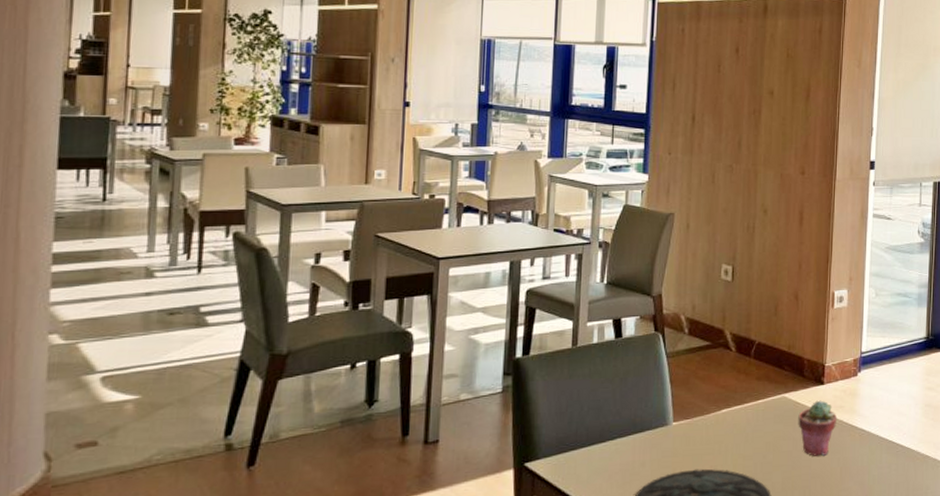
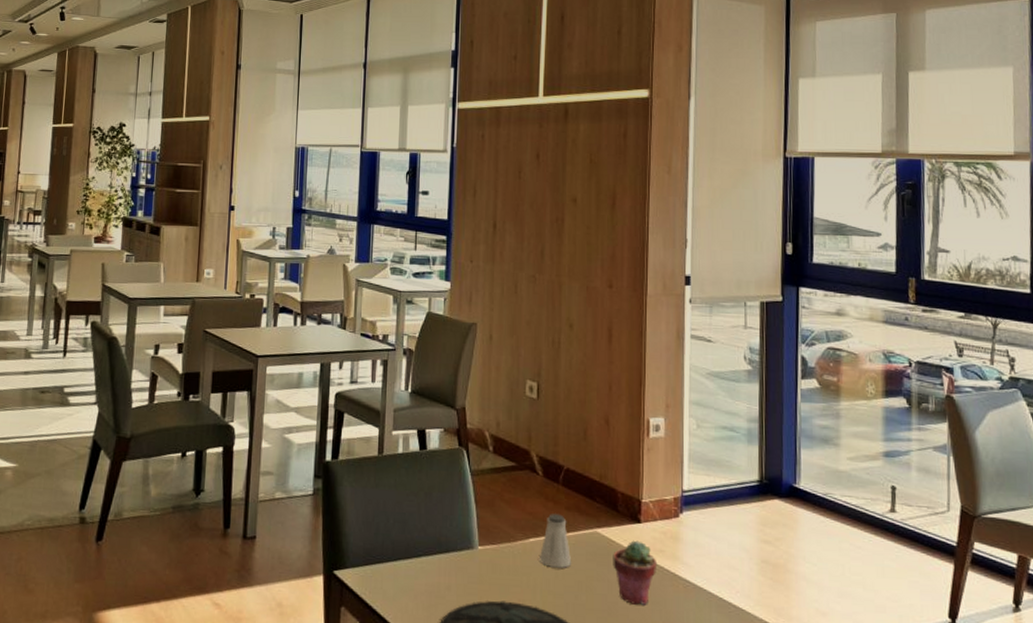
saltshaker: none [731,385,760,434] -> present [540,514,571,569]

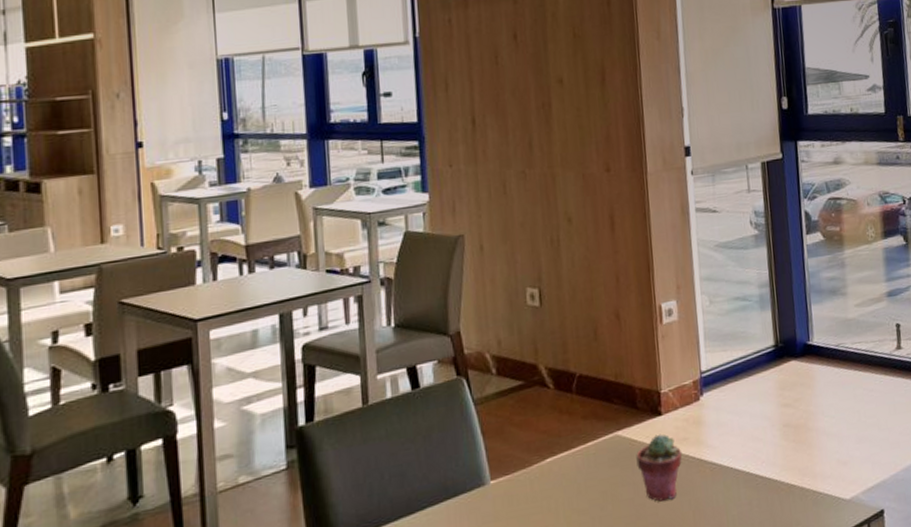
saltshaker: present [540,514,571,569] -> none [559,425,593,485]

